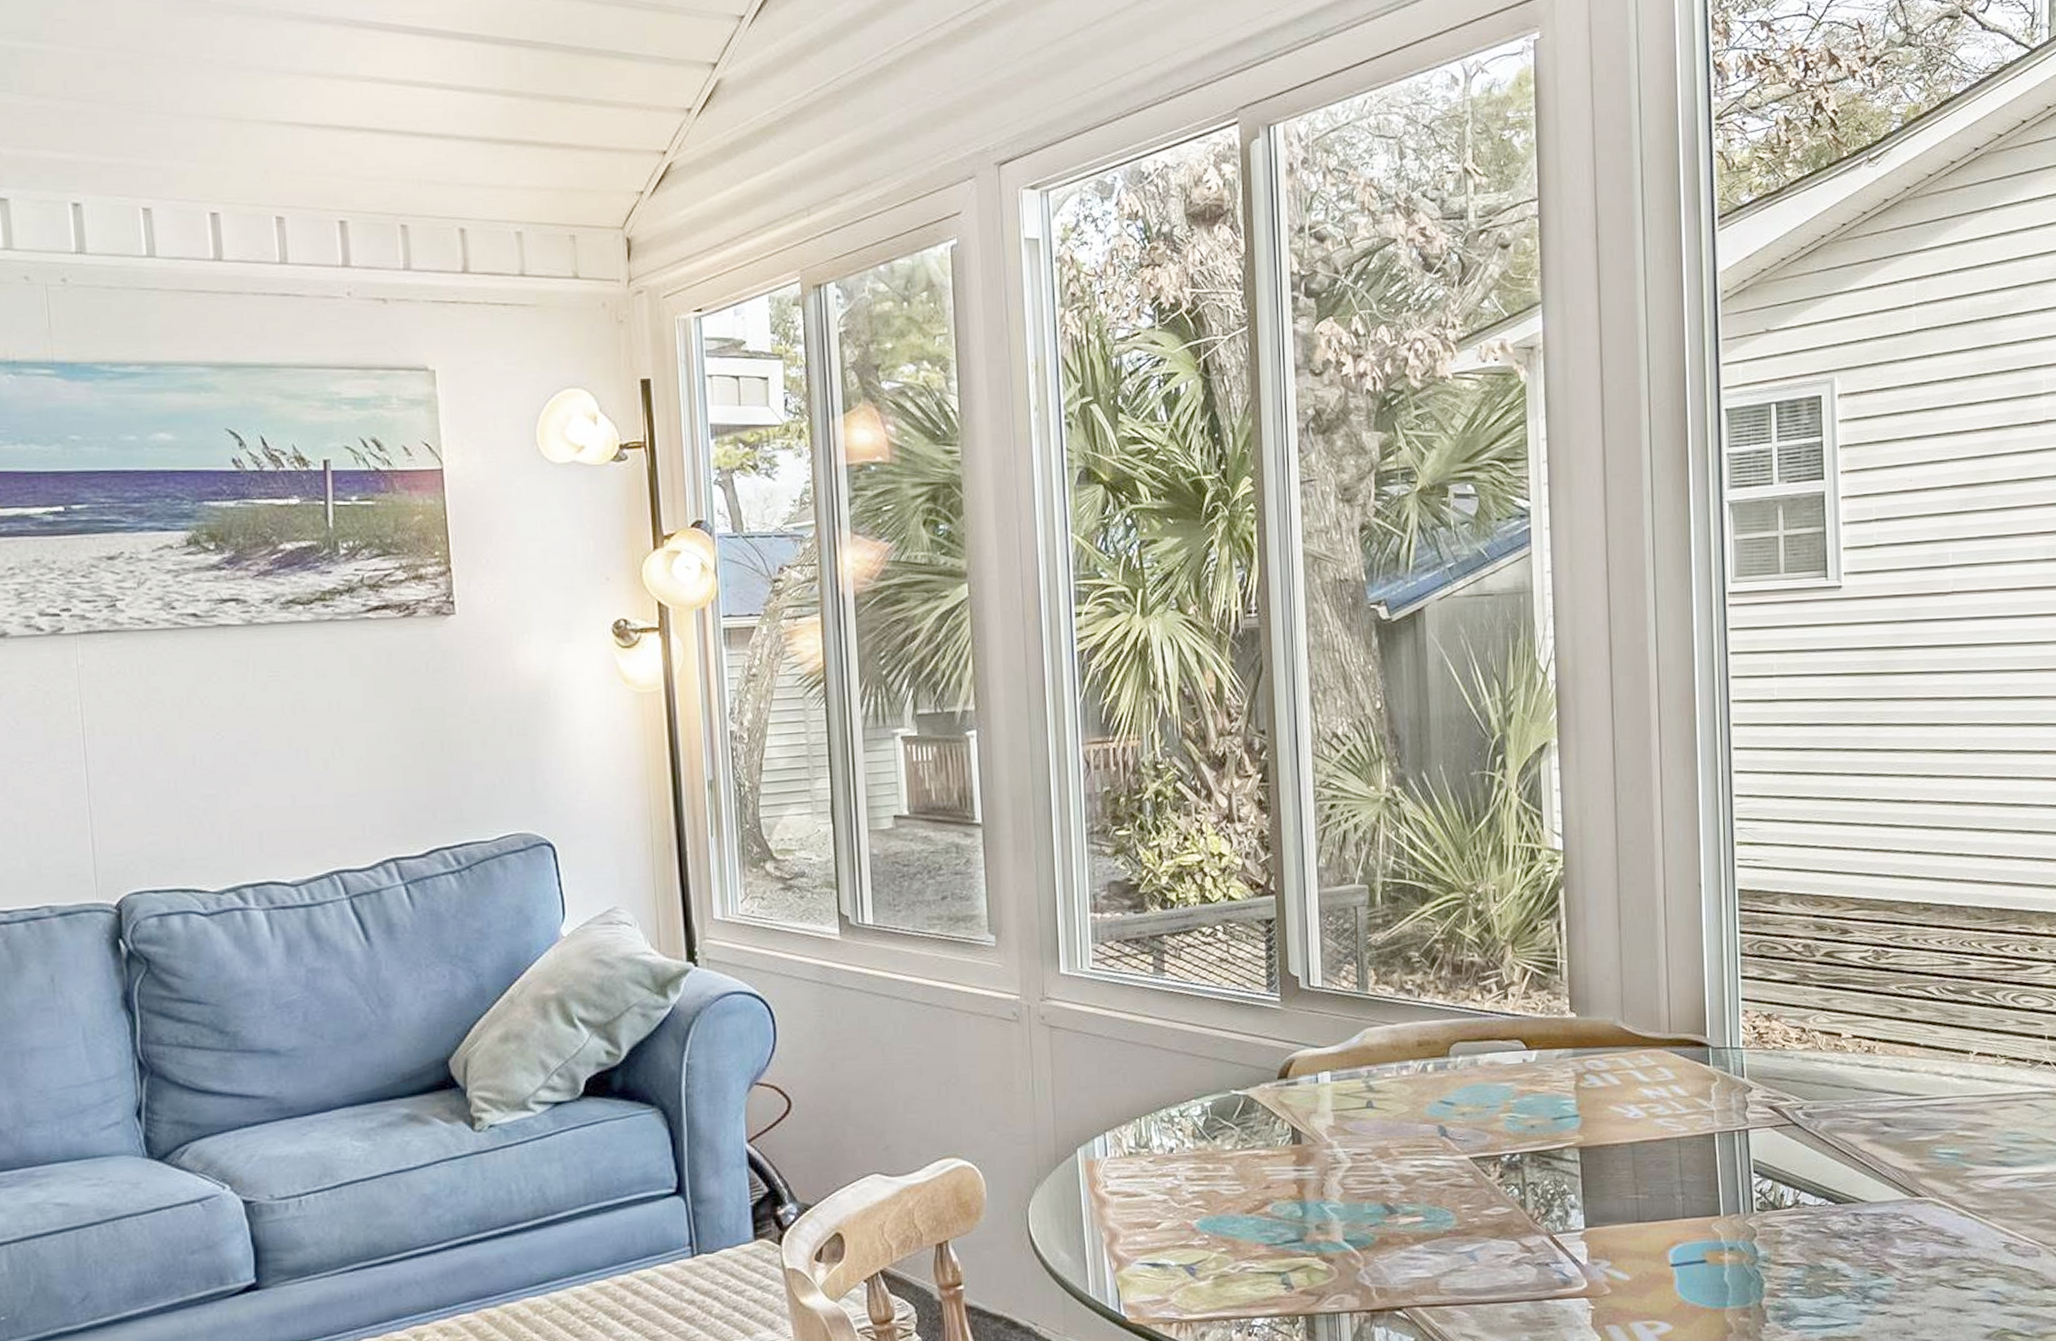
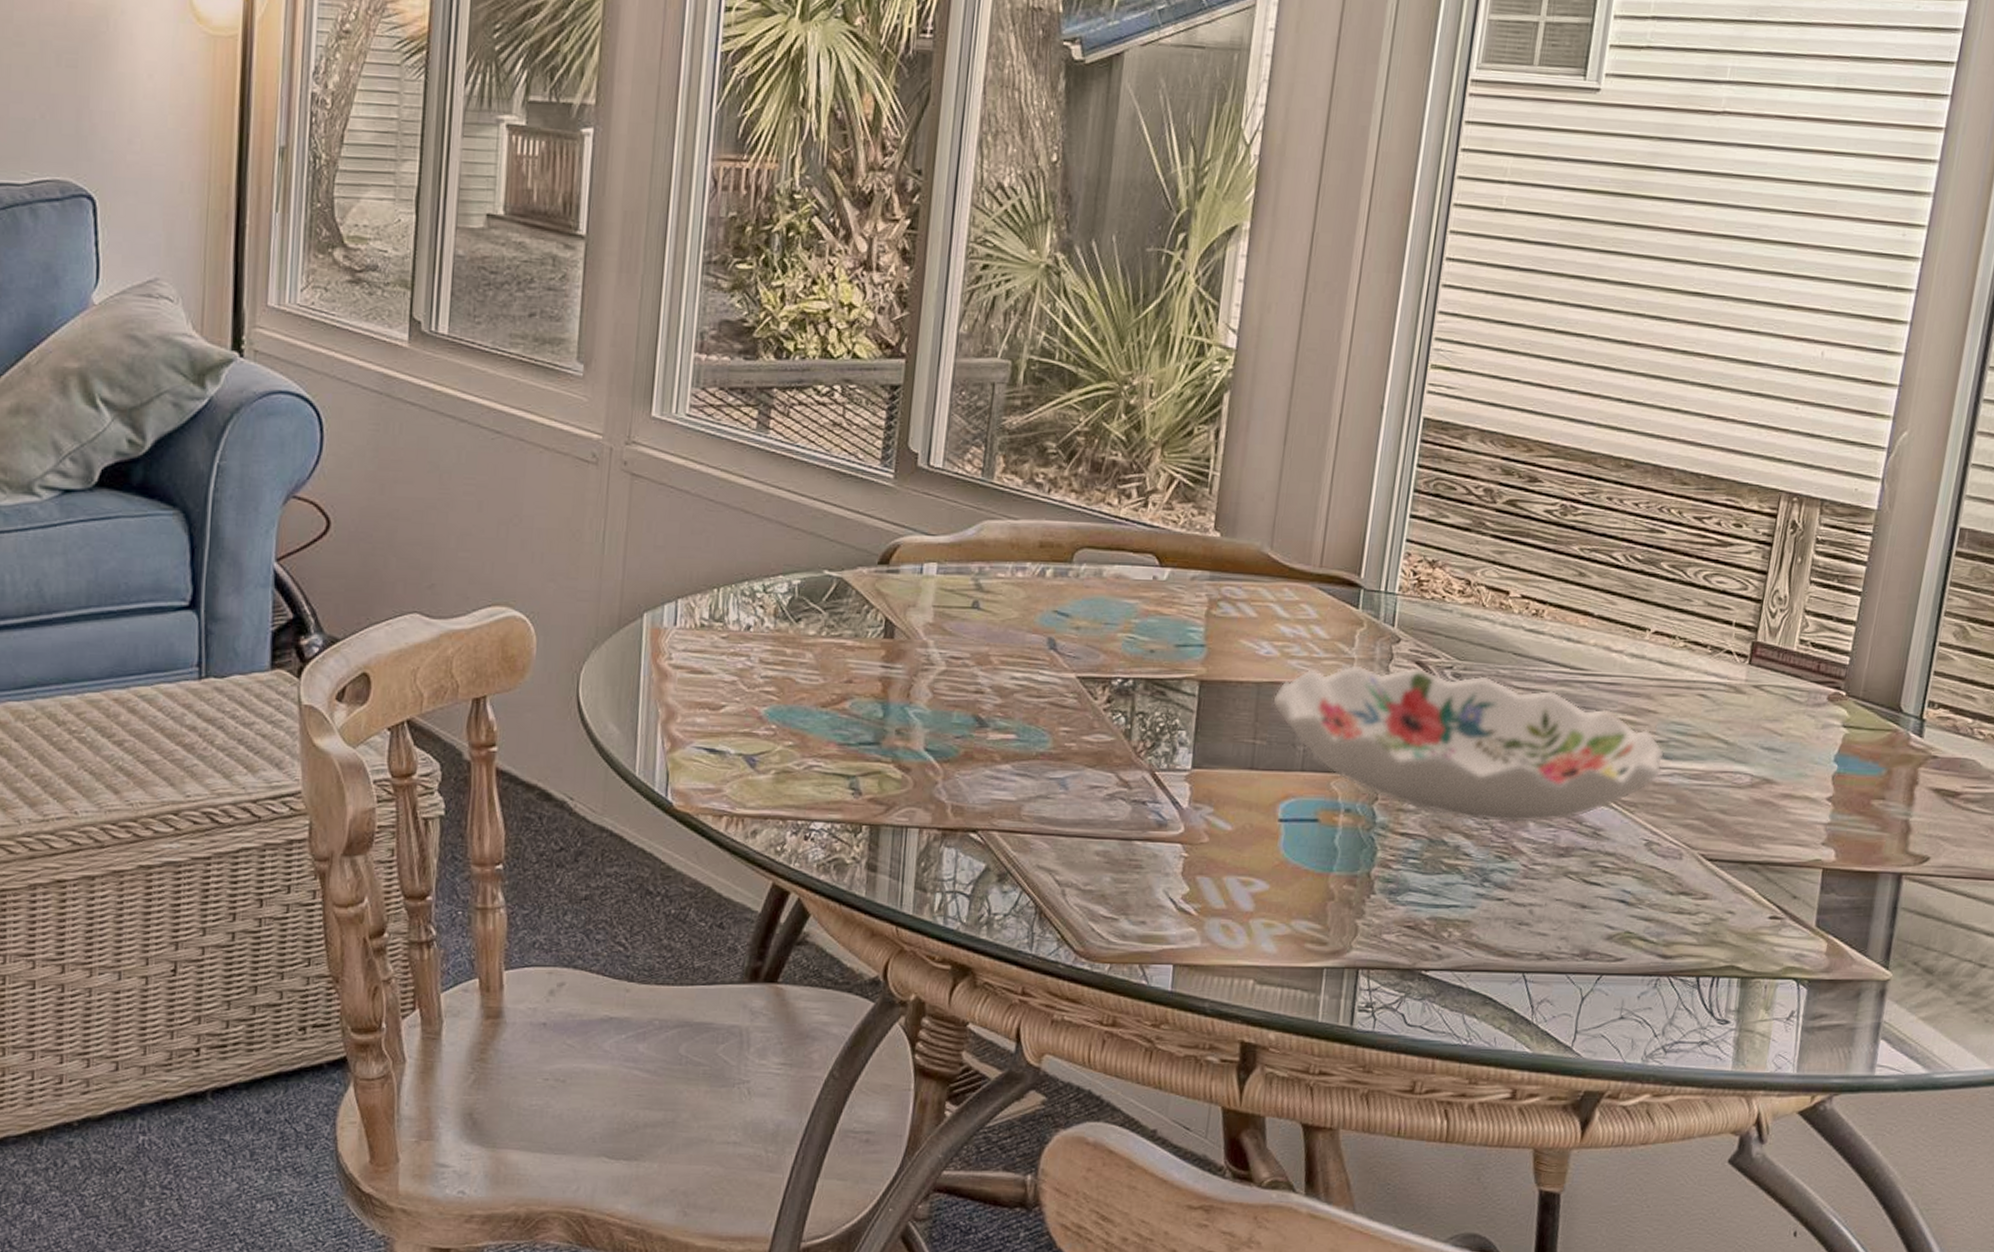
decorative bowl: none [1647,1110,2007,1244] -> present [1272,664,1665,823]

